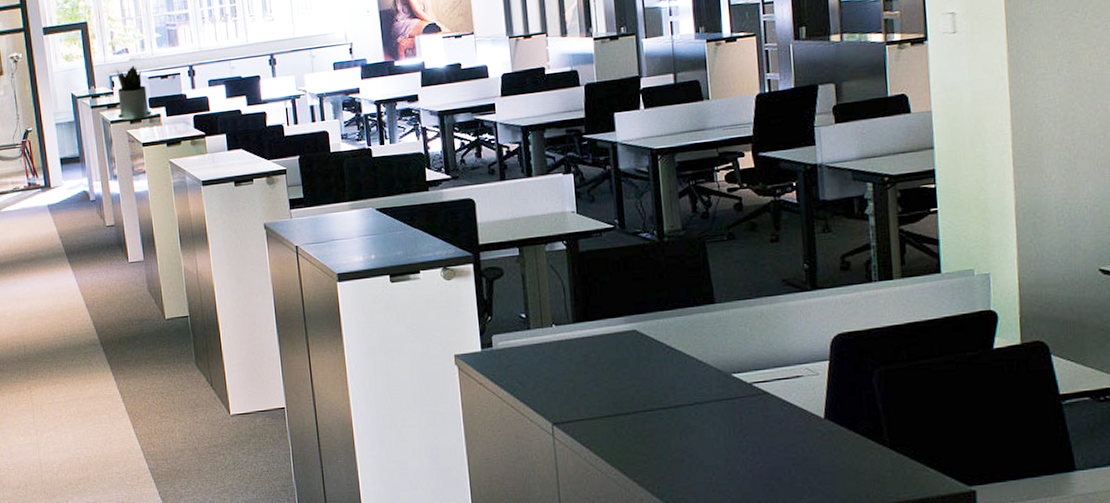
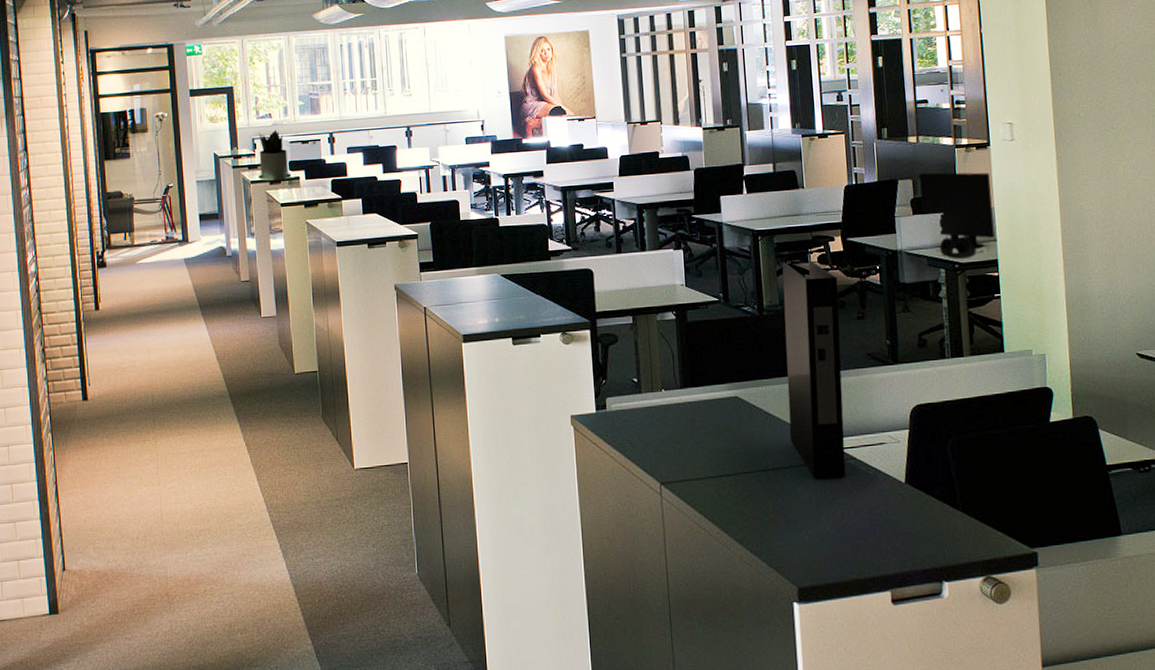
binder: none [684,179,758,416] -> present [782,260,846,479]
computer monitor: none [842,71,931,160] -> present [918,172,995,249]
headphones: none [866,144,910,172] -> present [939,235,977,260]

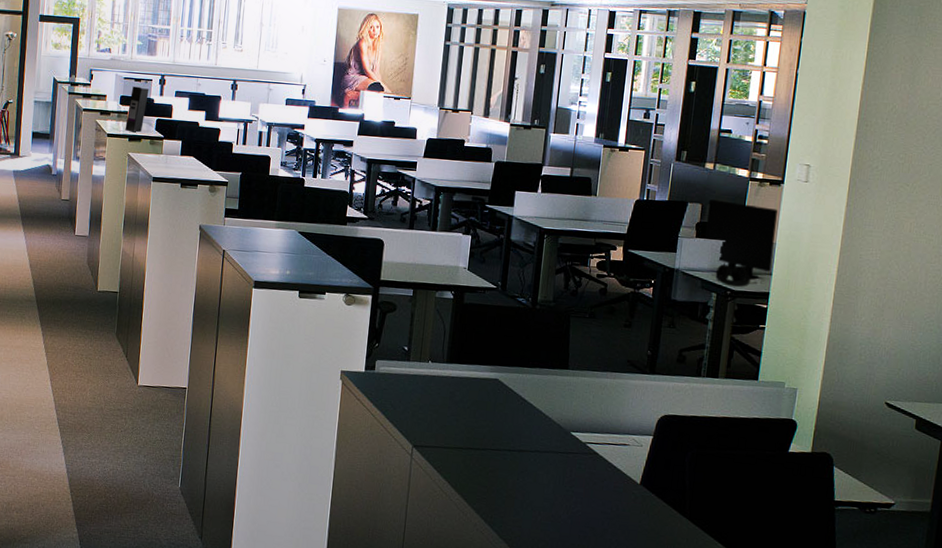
planter: present [258,130,292,182] -> none [90,65,121,113]
binder: none [298,149,319,198] -> present [125,86,149,133]
binder: present [782,260,846,479] -> none [539,262,613,469]

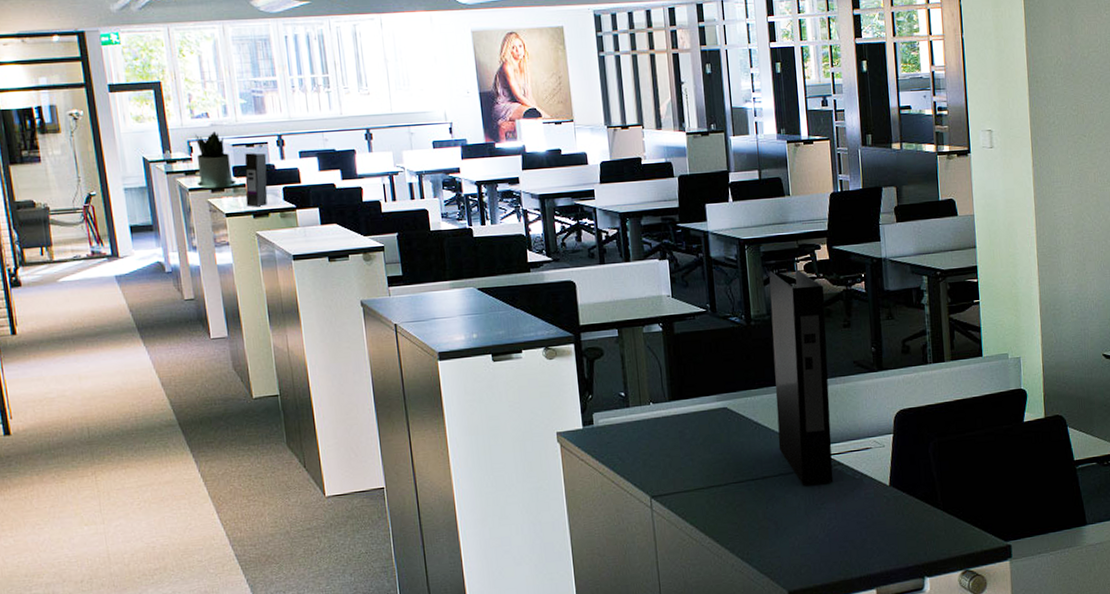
planter: none [90,65,121,113] -> present [194,131,237,189]
binder: none [539,262,613,469] -> present [769,269,834,485]
computer monitor: present [704,199,778,279] -> none [902,179,974,256]
headphones: present [715,262,751,288] -> none [922,243,957,267]

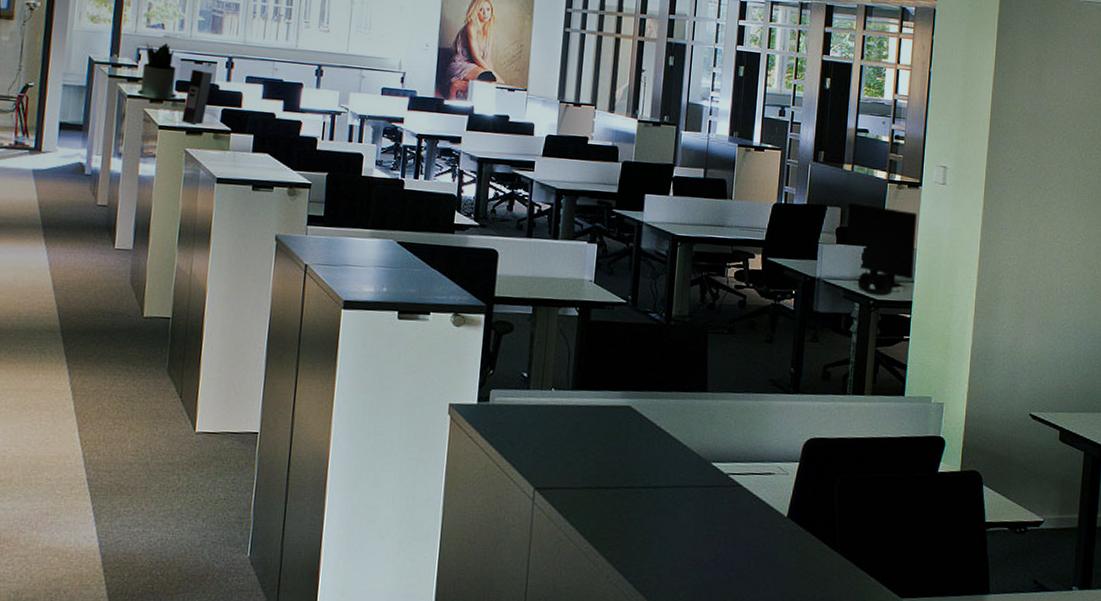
binder: present [769,269,834,485] -> none [677,272,752,504]
computer monitor: none [902,179,974,256] -> present [845,203,917,287]
headphones: none [922,243,957,267] -> present [857,270,893,297]

